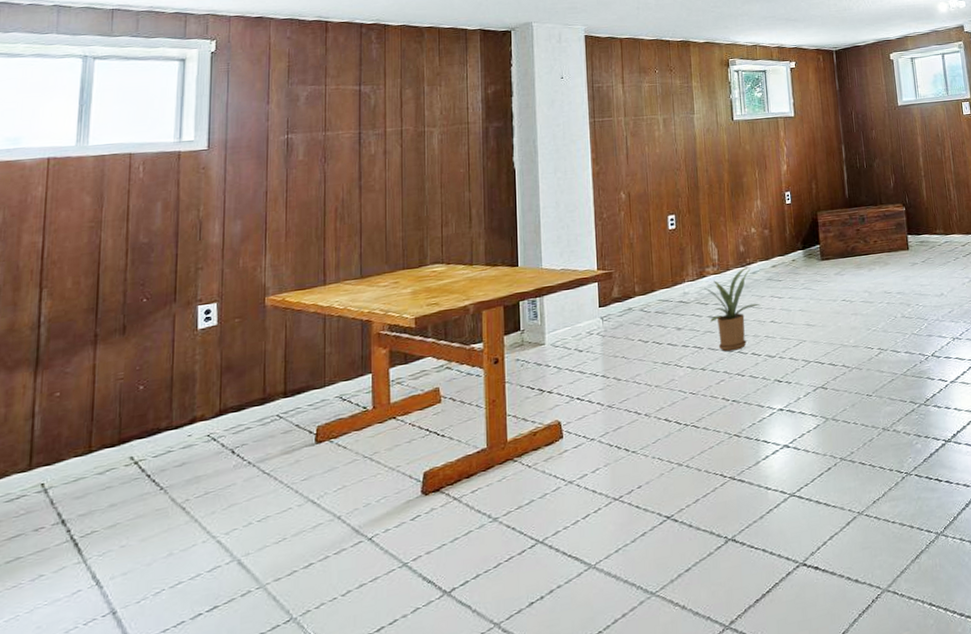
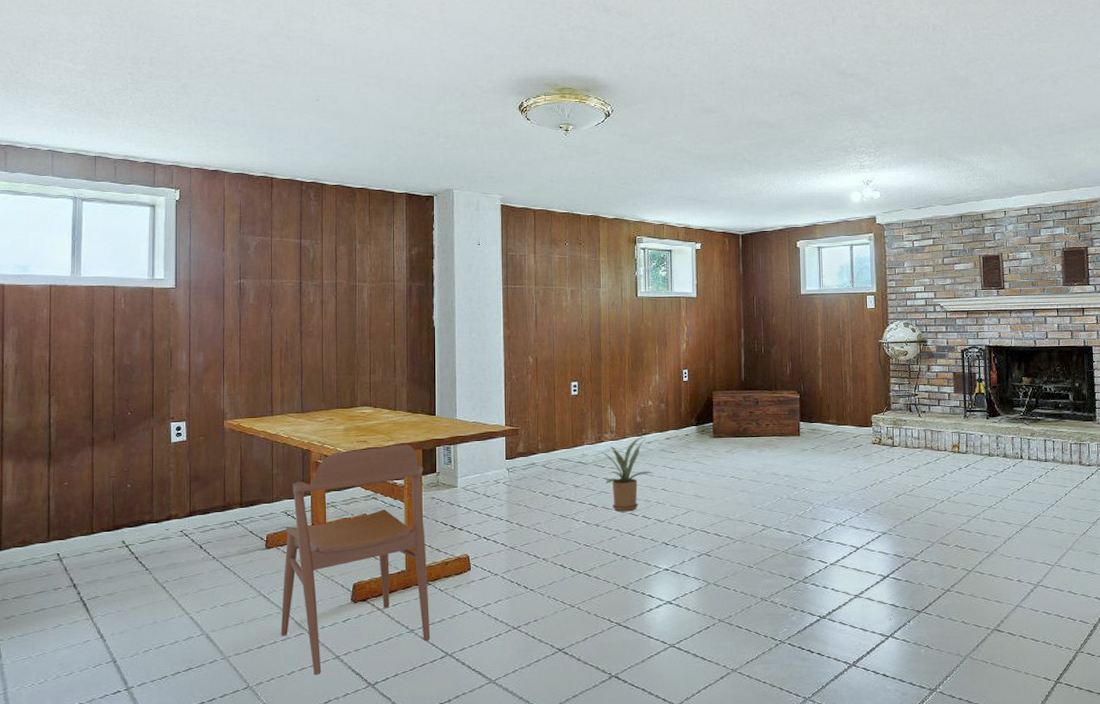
chair: none [333,302,518,590] -> present [280,444,431,674]

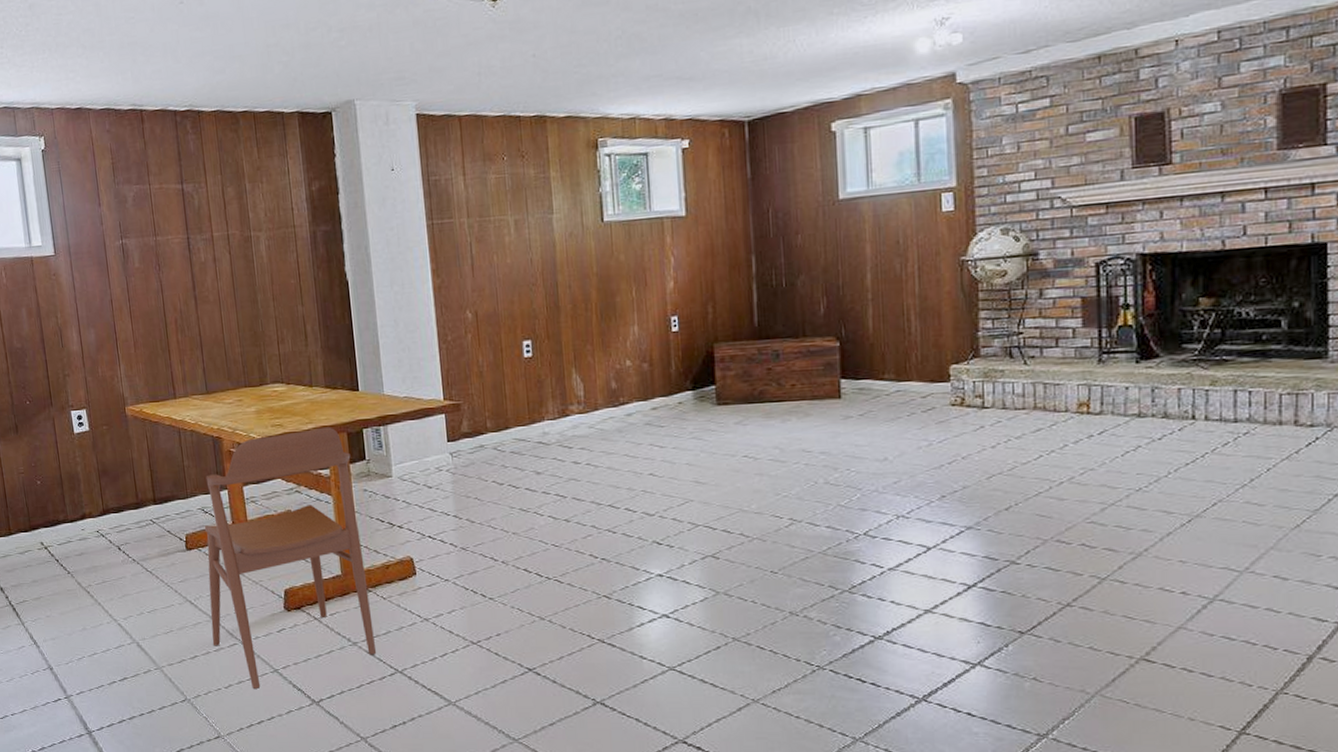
house plant: present [593,437,653,512] -> none [556,407,637,504]

